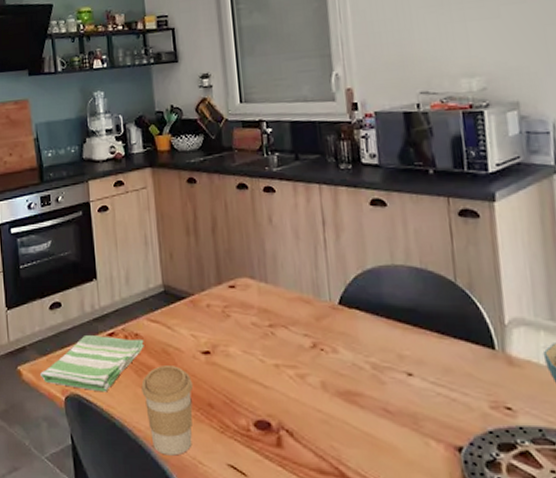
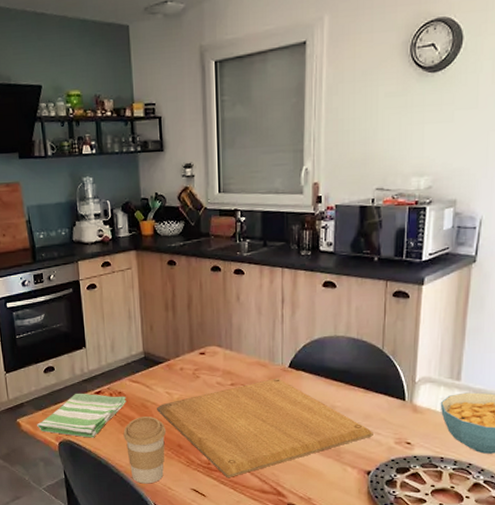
chopping board: none [181,317,459,452] -> present [157,378,373,479]

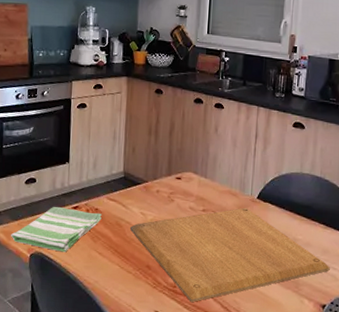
coffee cup: present [123,417,167,484] -> none [95,235,137,303]

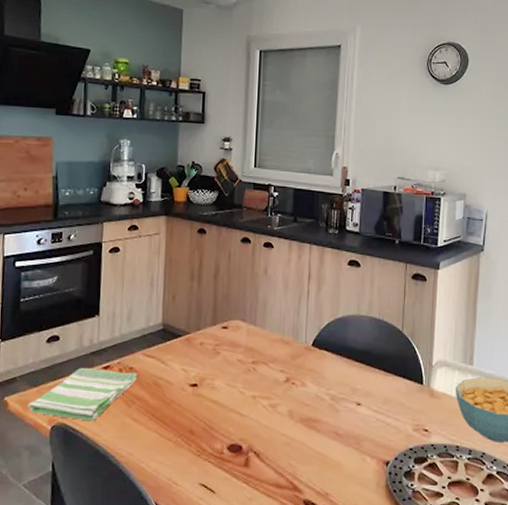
chopping board: present [130,207,330,303] -> none [170,356,393,471]

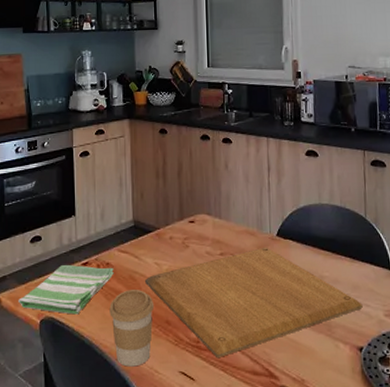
coffee cup: none [129,397,179,478] -> present [109,290,155,367]
chopping board: none [170,356,393,471] -> present [145,247,363,359]

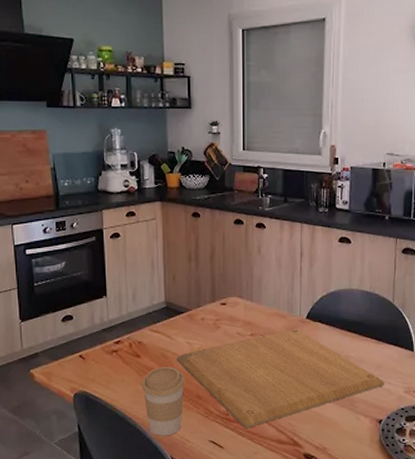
dish towel: present [19,265,114,315] -> none [52,343,146,389]

